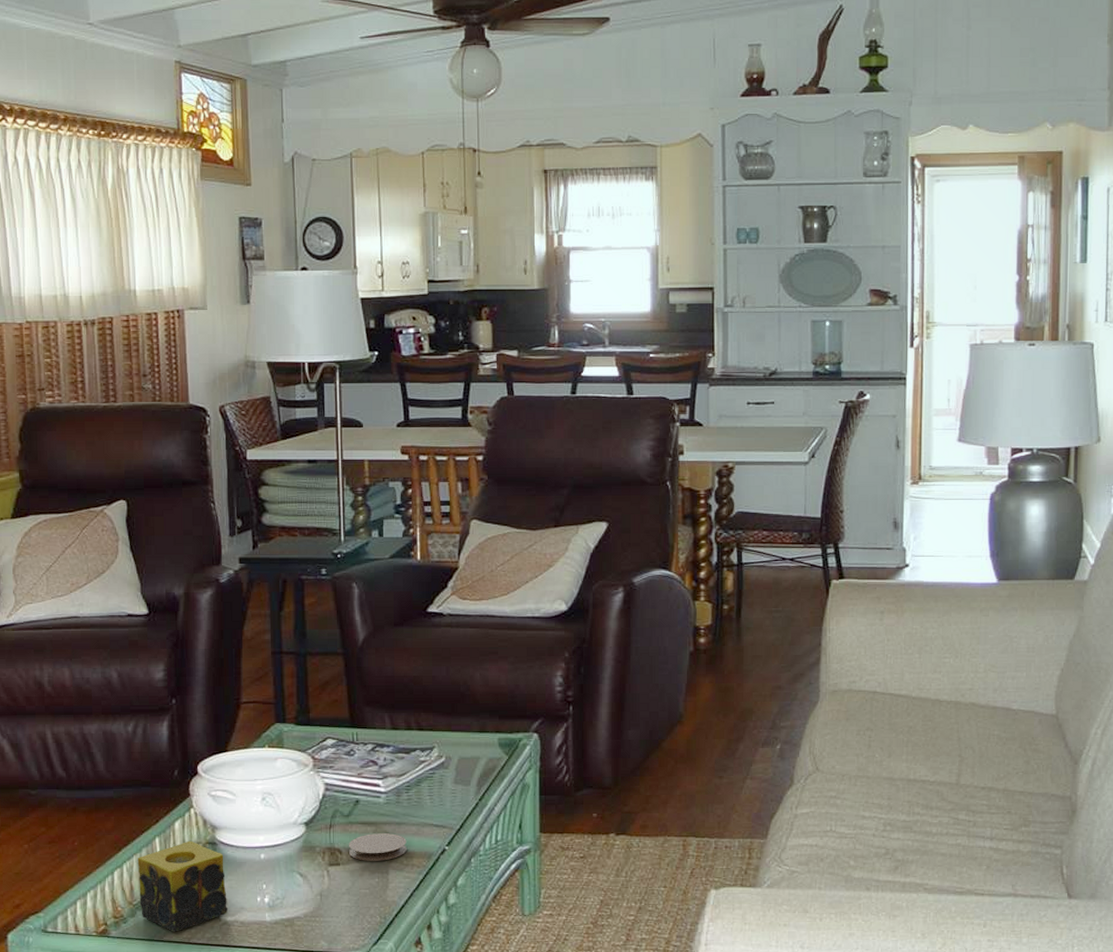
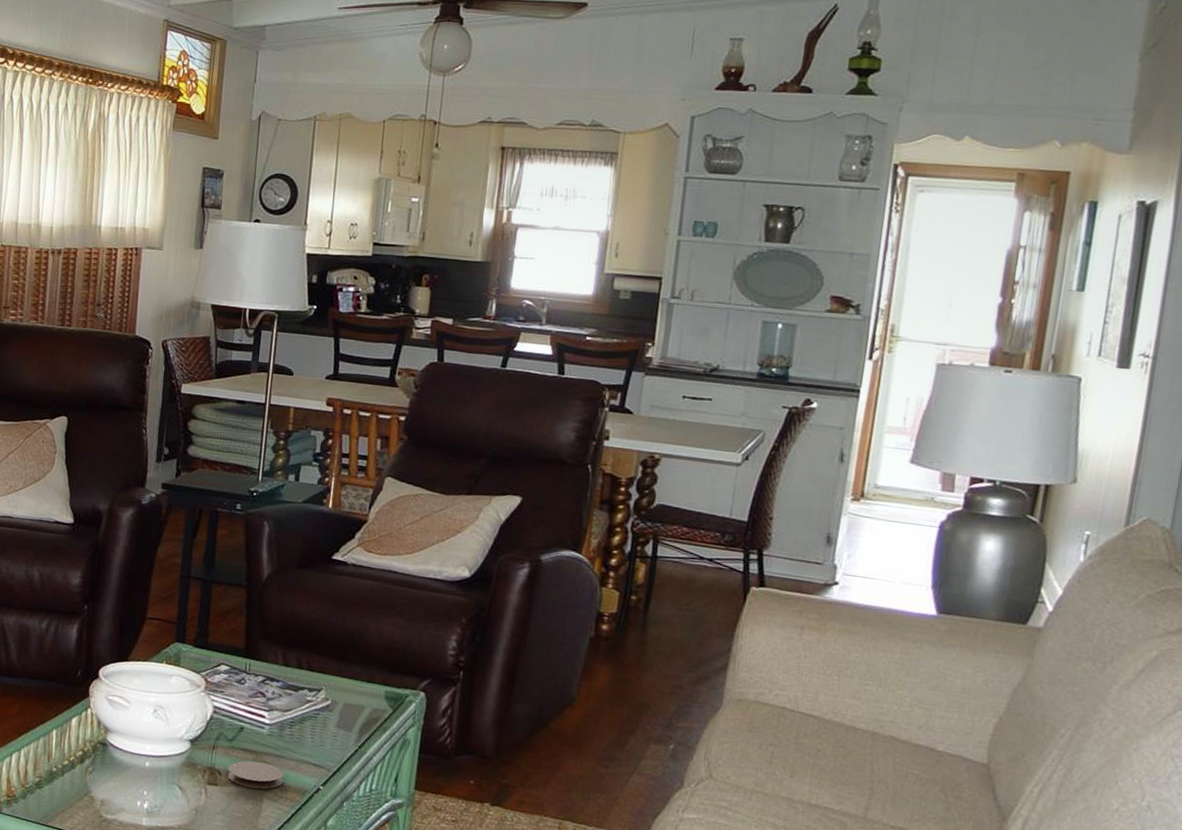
candle: present [137,840,228,932] -> none [31,737,112,820]

